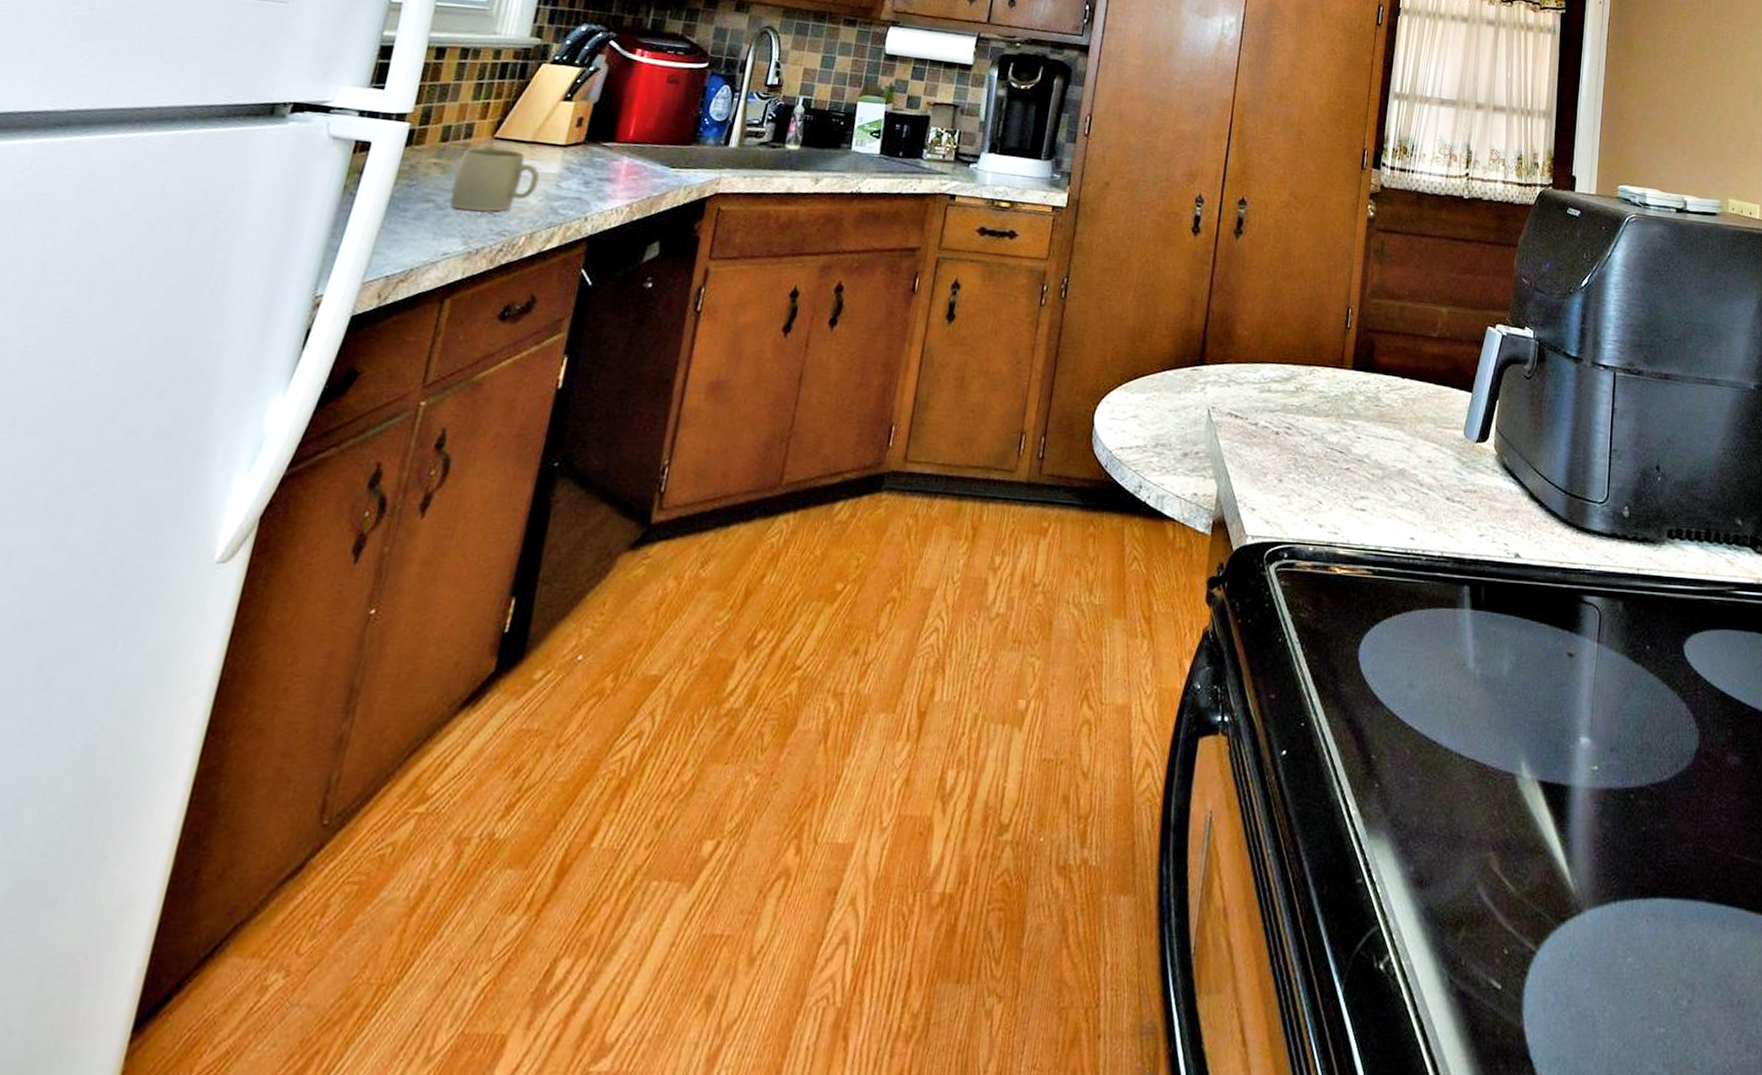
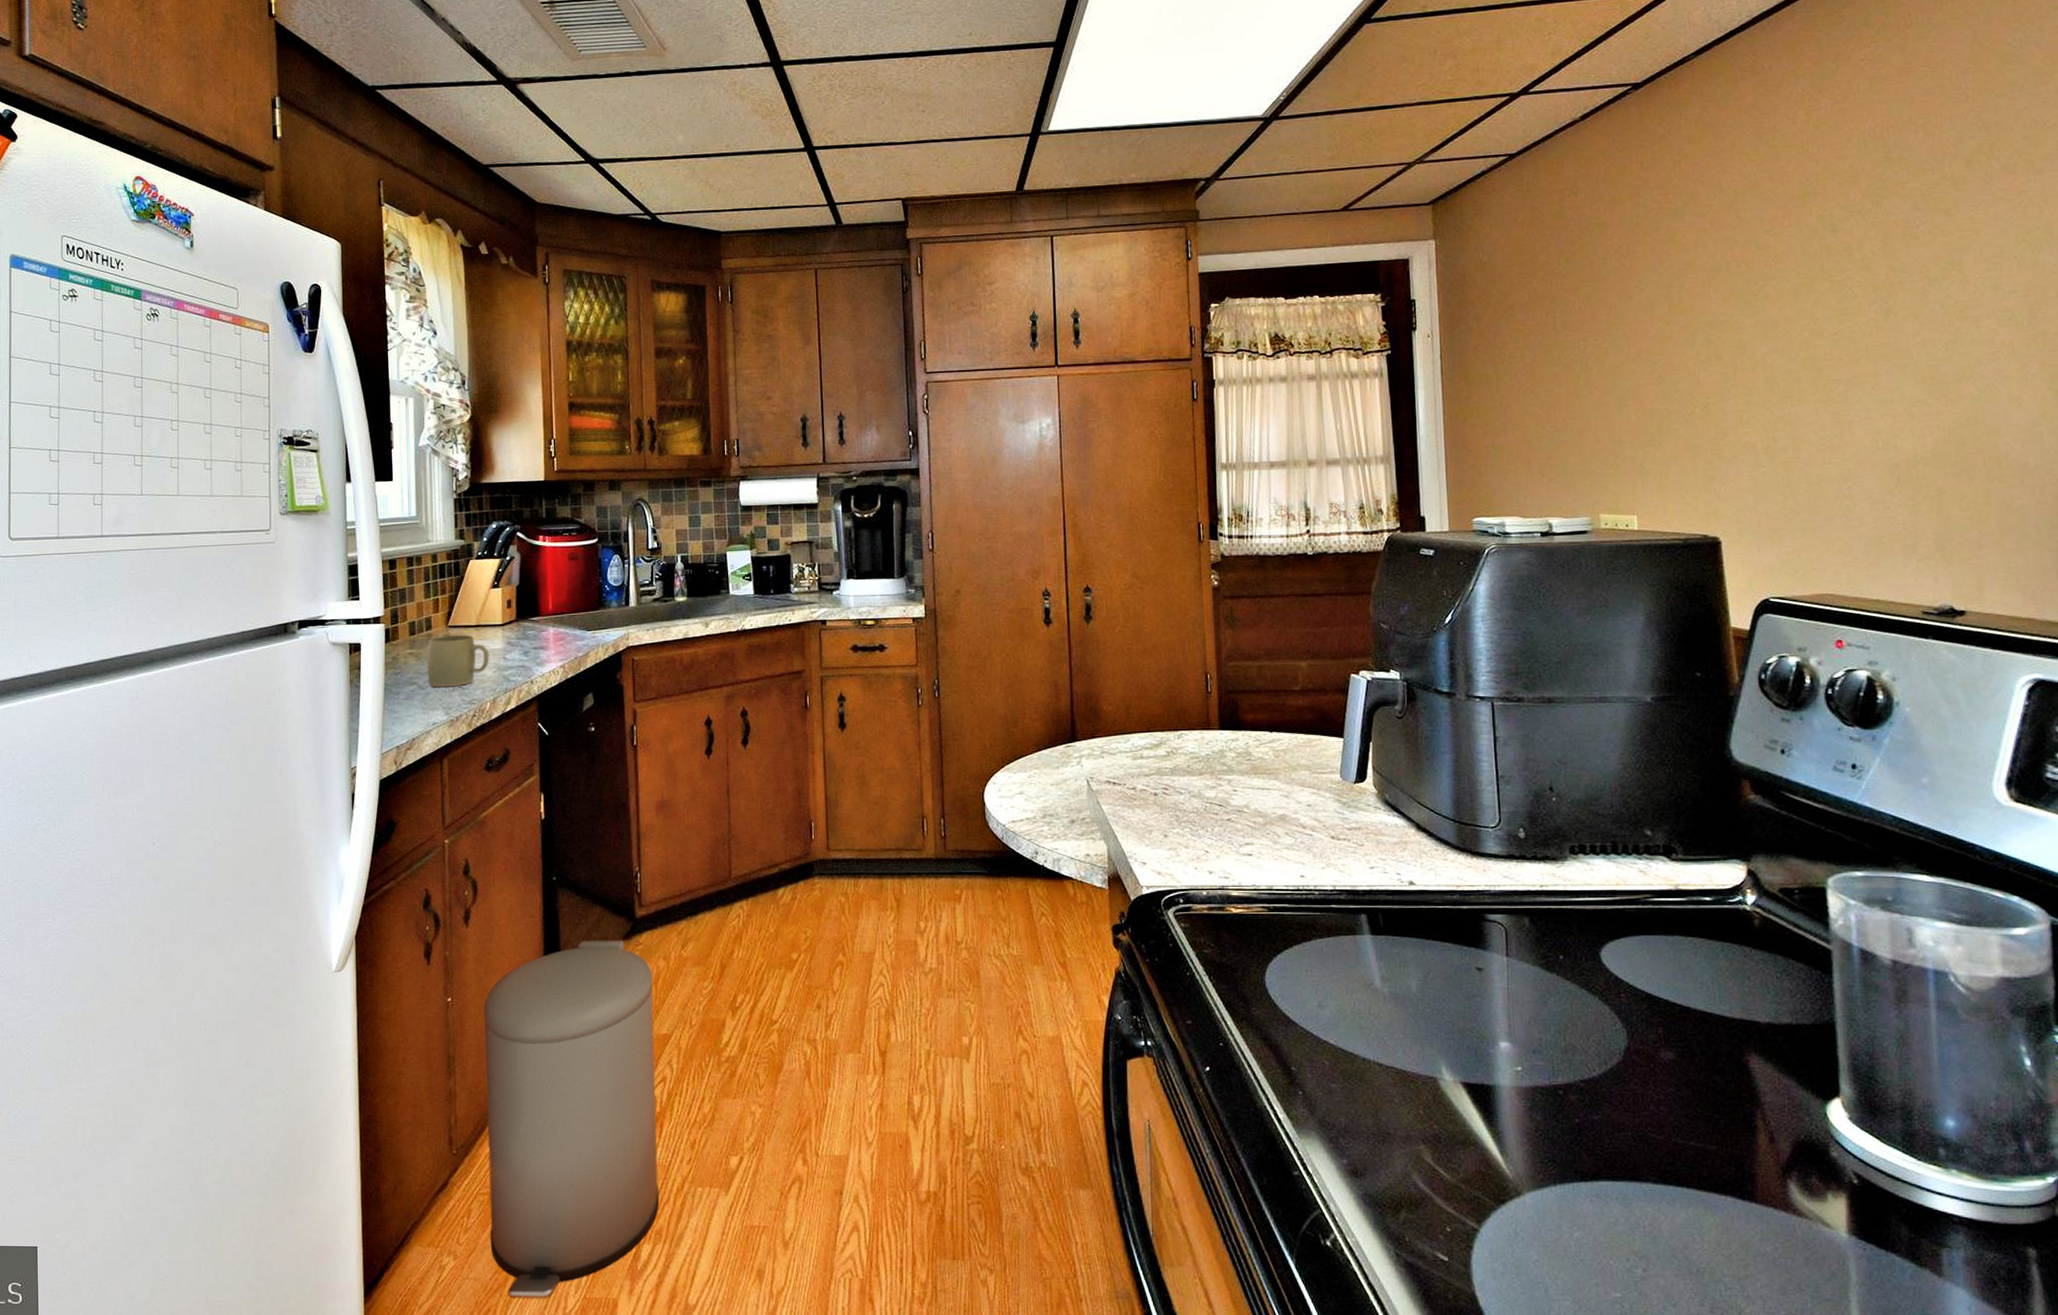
pedal bin: none [343,546,657,1036] -> present [483,940,660,1299]

